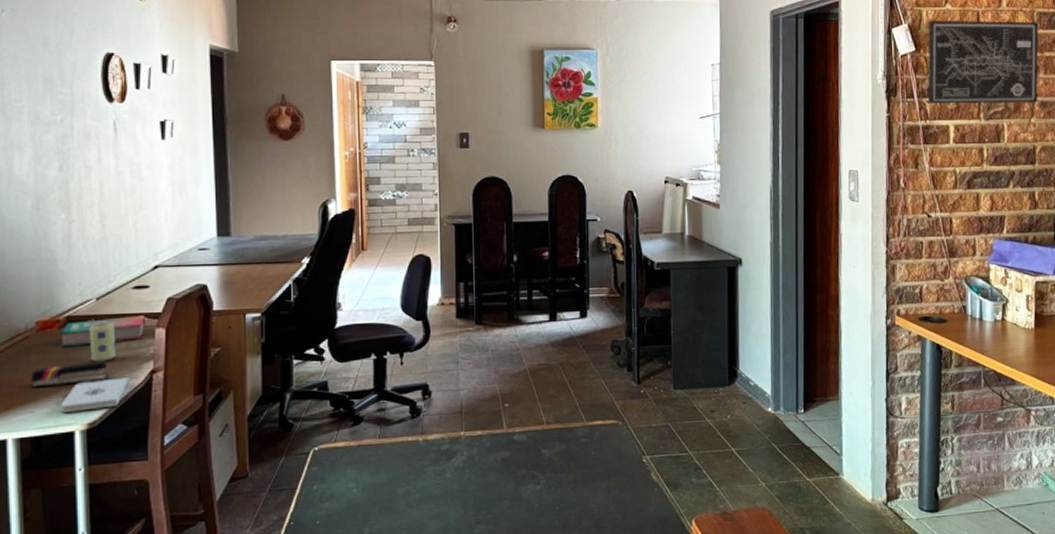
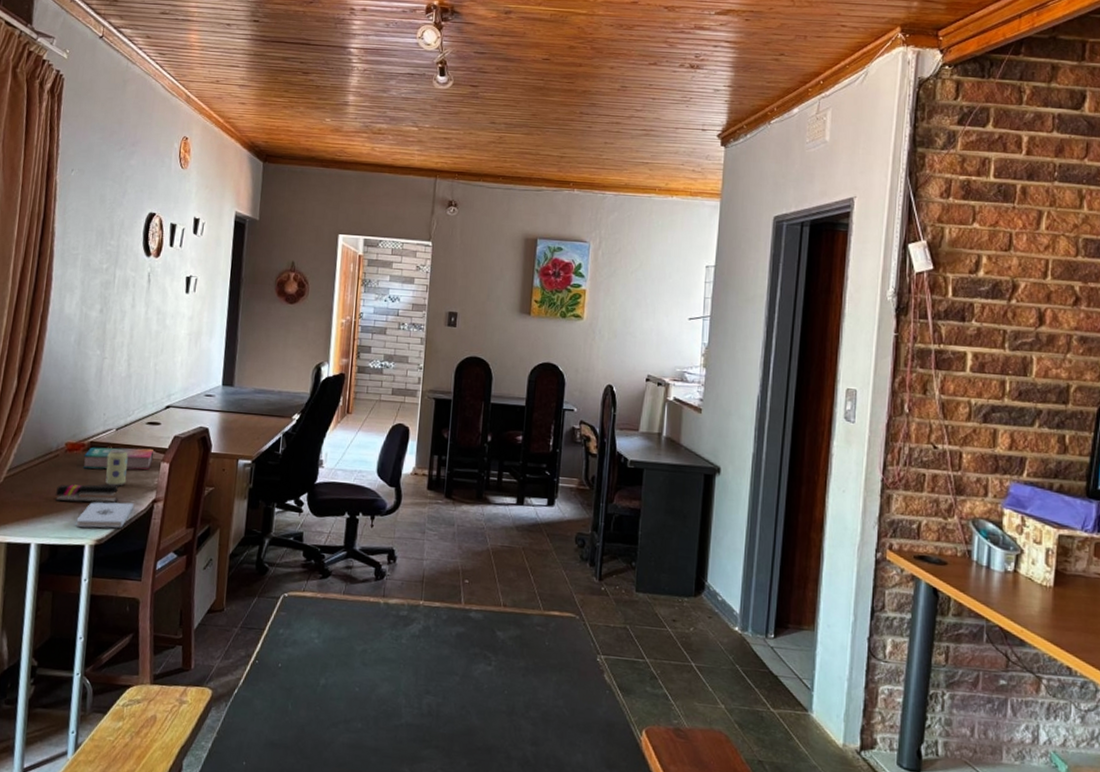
wall art: present [927,21,1039,104] -> none [943,239,1083,337]

